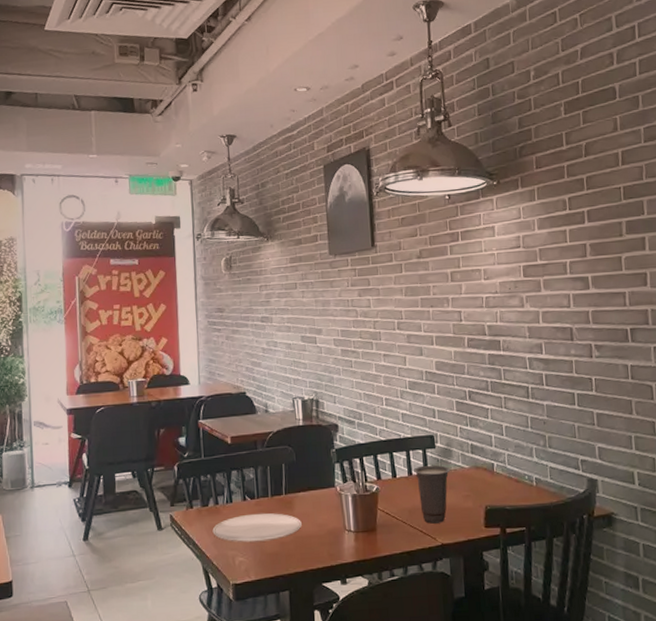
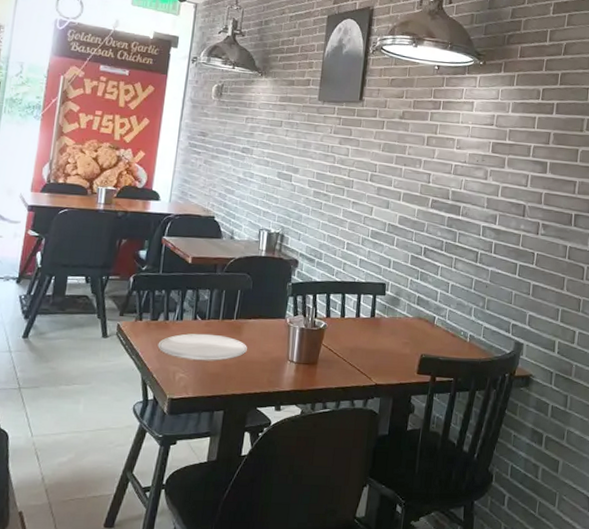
cup: present [413,465,451,524] -> none [361,310,396,365]

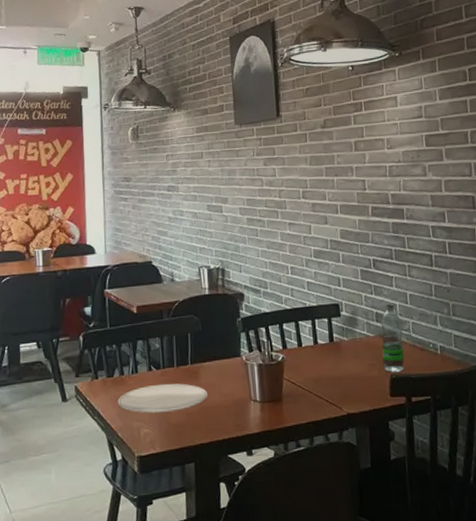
bottle: none [416,290,440,353] -> present [380,304,405,372]

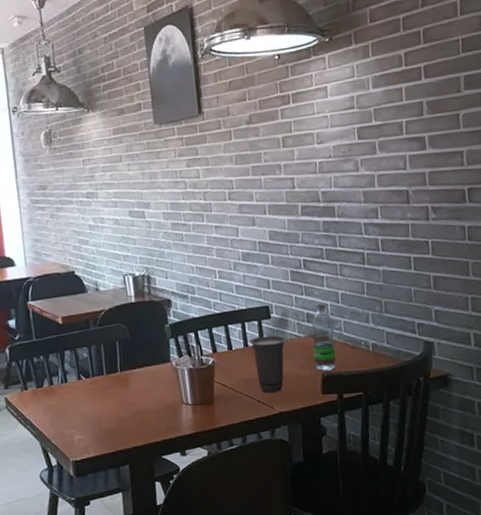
plate: present [117,383,207,414] -> none [48,390,139,421]
cup: none [319,333,356,393] -> present [249,335,287,393]

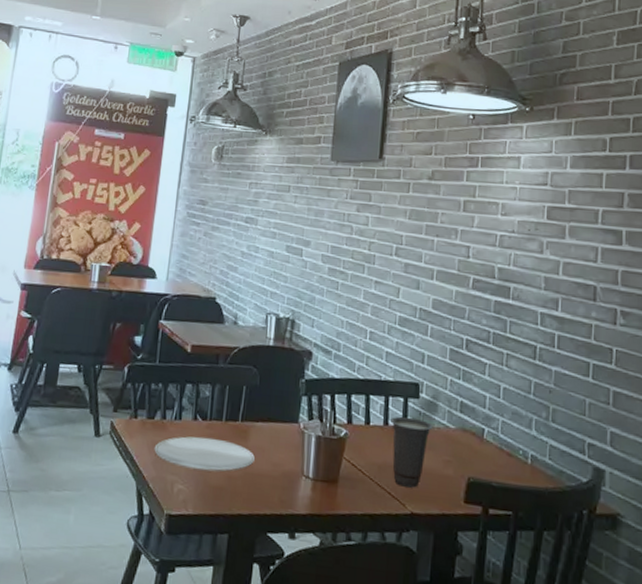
plate: none [48,390,139,421] -> present [154,436,255,472]
bottle: present [311,304,336,371] -> none [461,394,489,476]

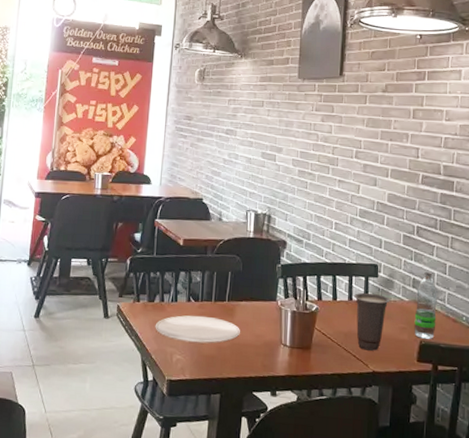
bottle: none [461,394,489,476] -> present [414,272,437,339]

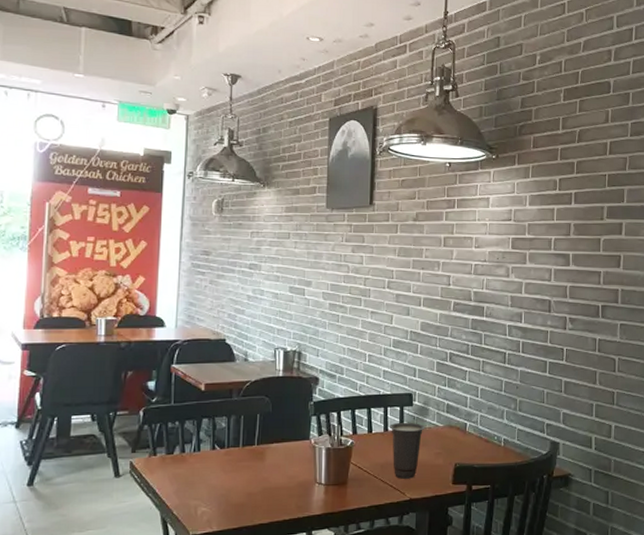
plate: present [155,315,240,344] -> none [175,463,272,493]
bottle: present [414,272,437,339] -> none [449,397,470,461]

